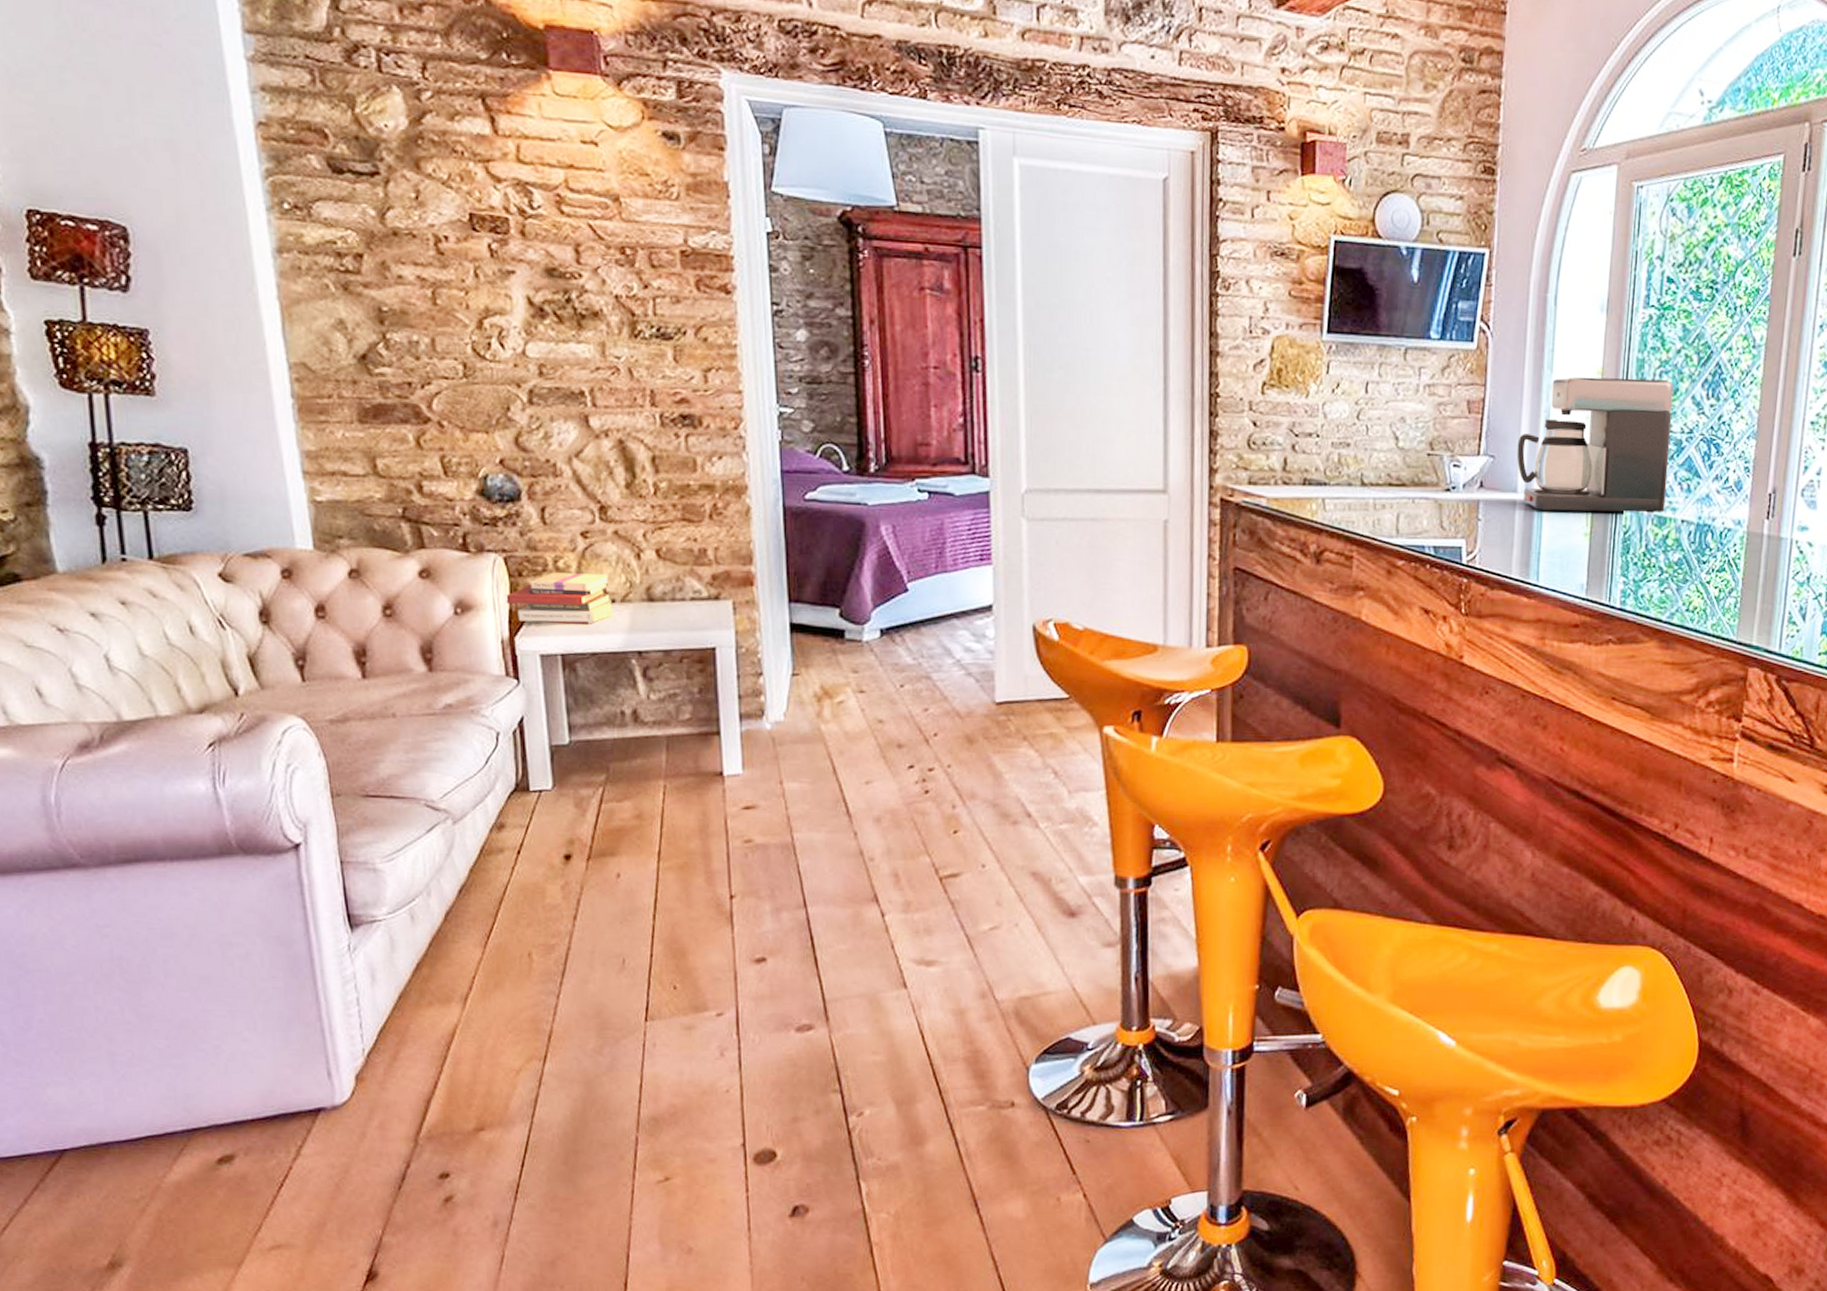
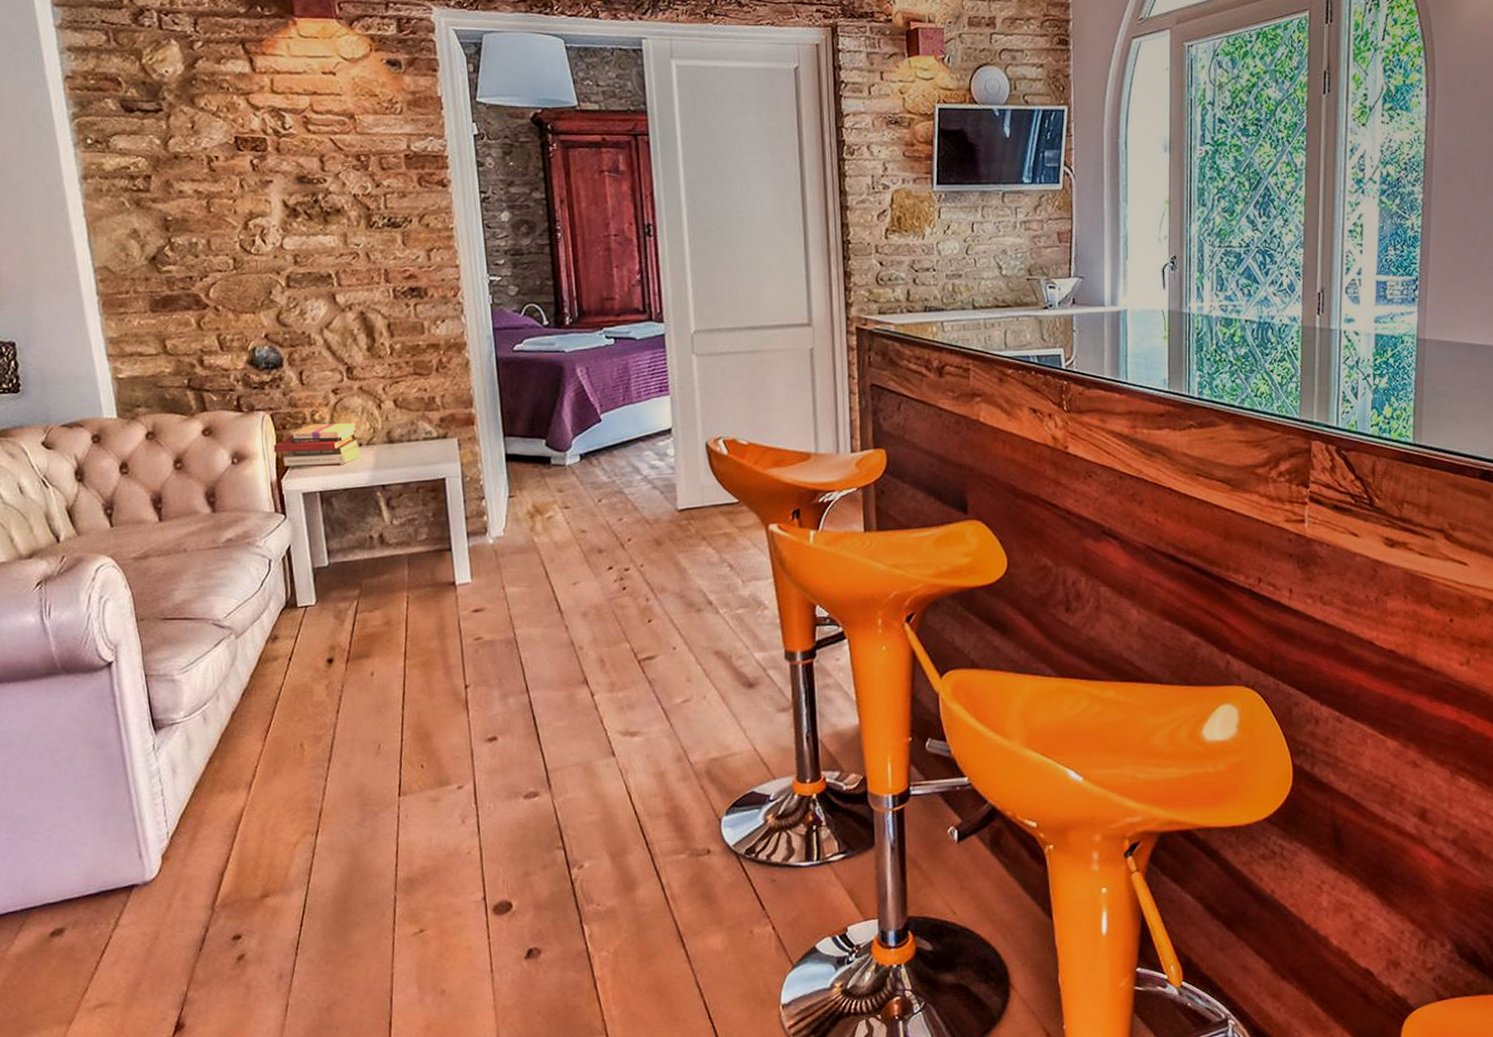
coffee maker: present [1516,376,1674,513] -> none [1102,204,1231,321]

